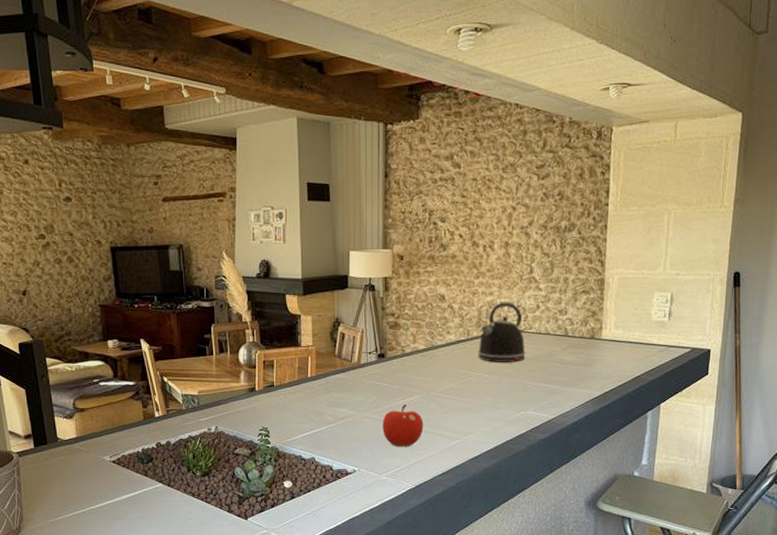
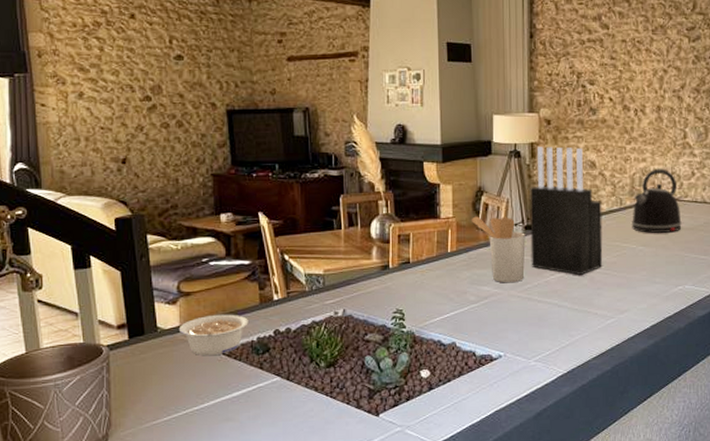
legume: none [75,428,134,464] -> present [178,314,248,356]
utensil holder: none [329,345,379,406] -> present [471,216,526,283]
fruit: present [382,404,424,447] -> none [530,280,575,328]
knife block: none [383,281,450,401] -> present [530,146,603,276]

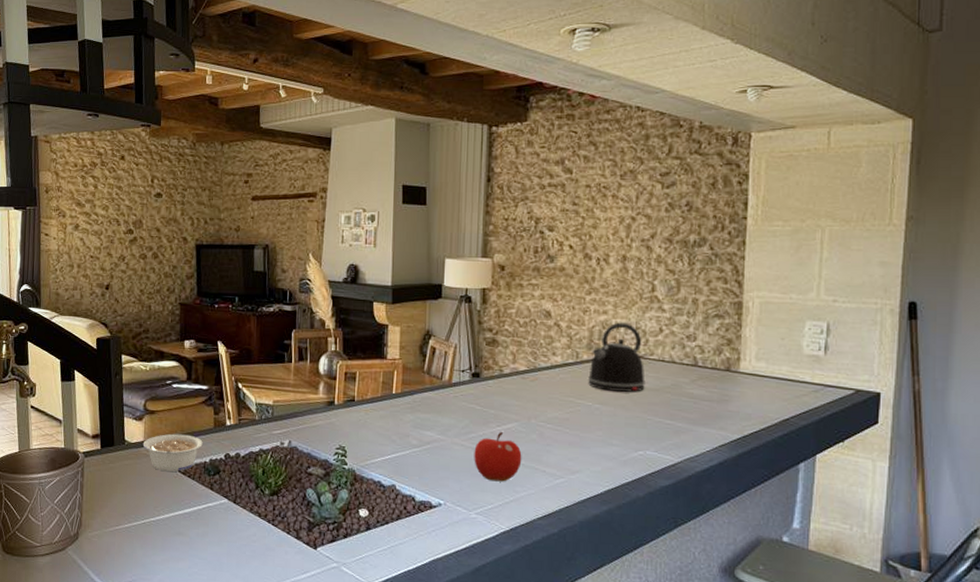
utensil holder: present [471,216,526,283] -> none [417,359,472,431]
knife block: present [530,146,603,276] -> none [477,293,556,430]
fruit: none [530,280,575,328] -> present [474,432,522,482]

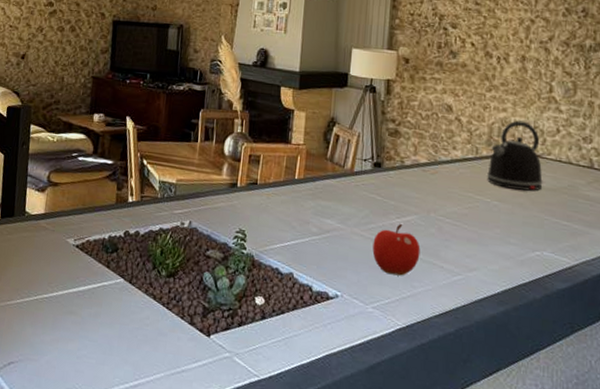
legume: present [142,433,203,472] -> none [43,207,104,247]

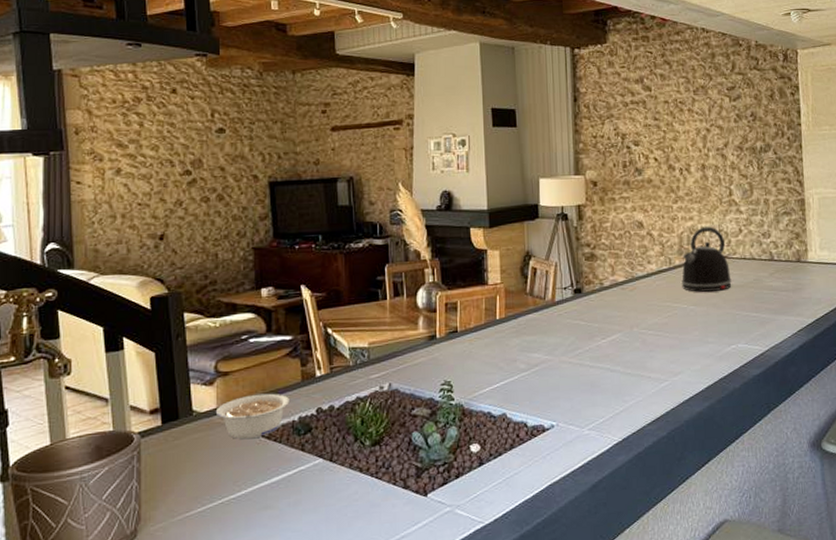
legume: none [43,207,104,247] -> present [215,393,289,440]
fruit: present [372,224,421,276] -> none [582,344,628,395]

